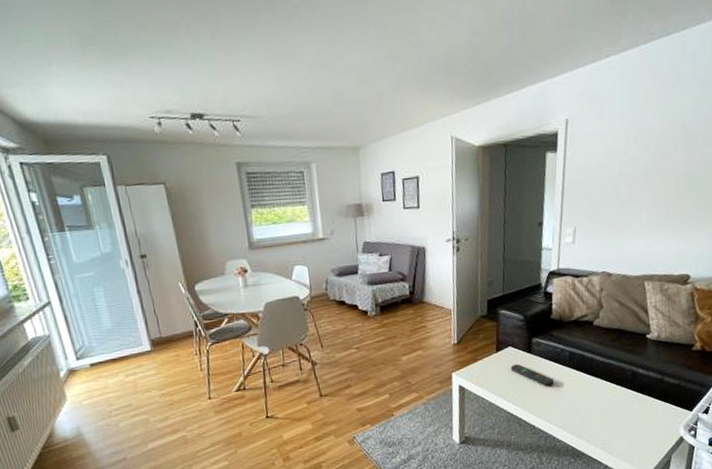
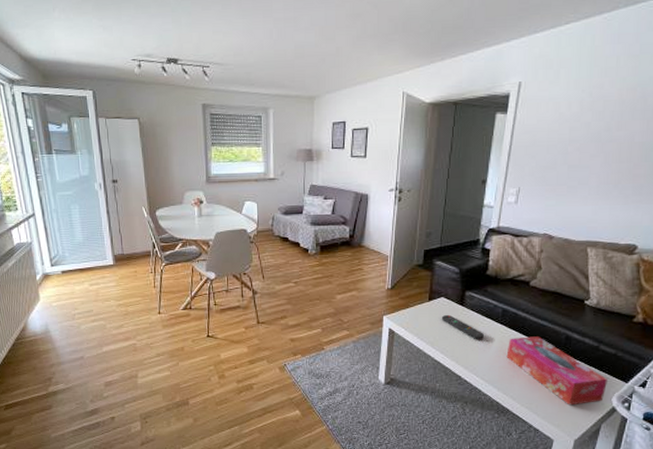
tissue box: none [577,375,674,441] -> present [506,336,607,406]

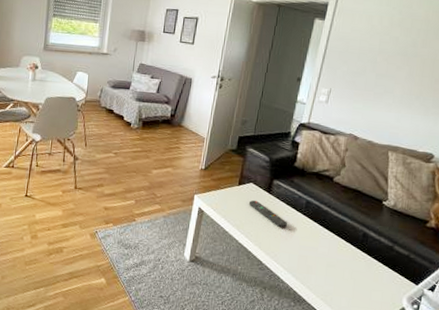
tissue box: present [506,336,607,406] -> none [306,229,399,302]

